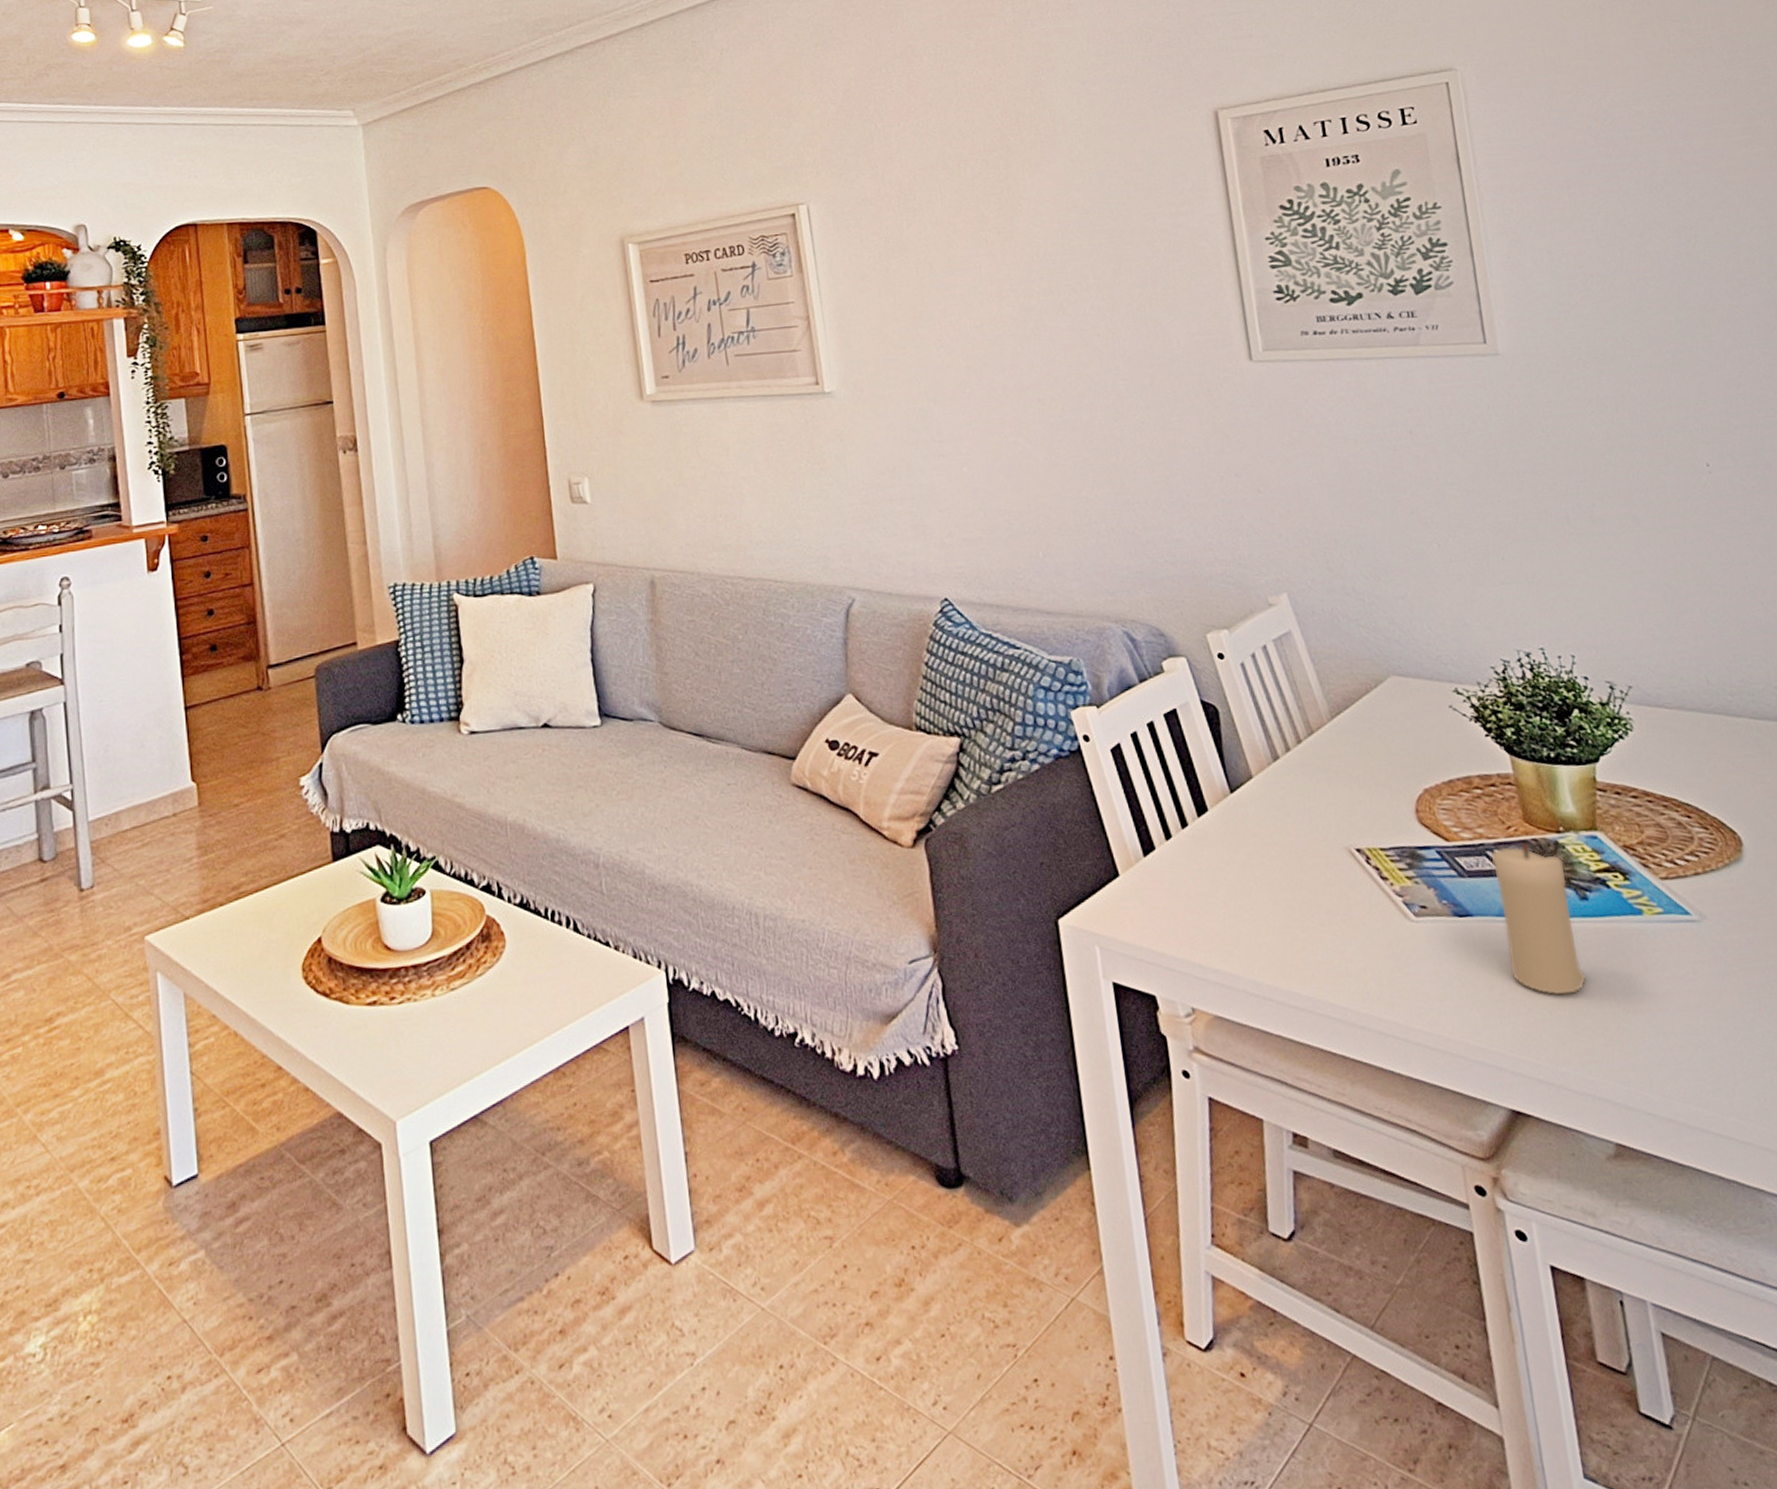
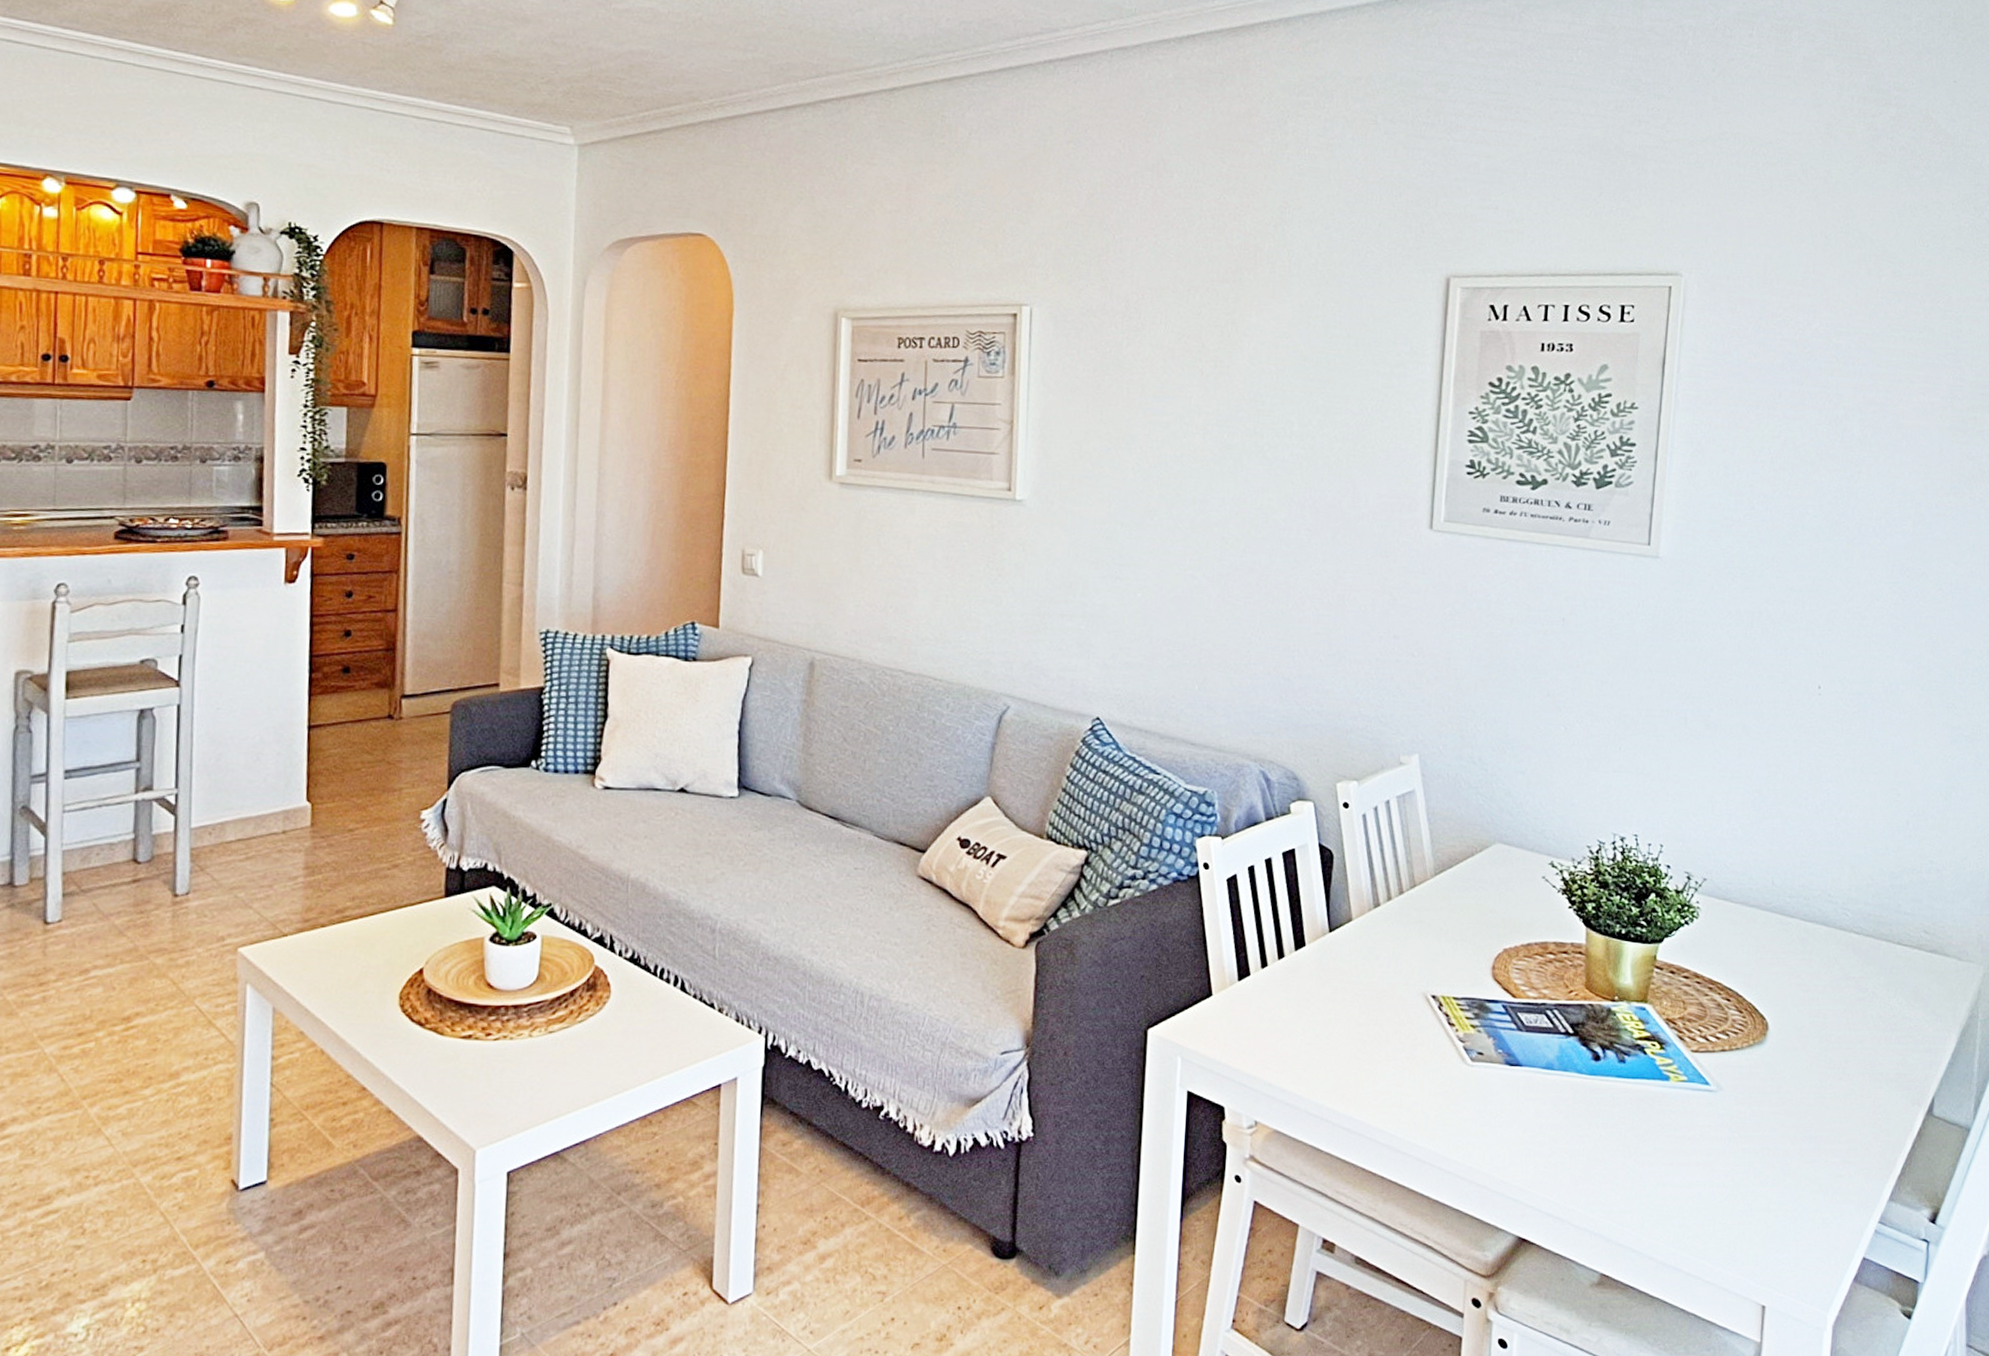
candle: present [1490,843,1587,995] -> none [1545,1007,1611,1143]

